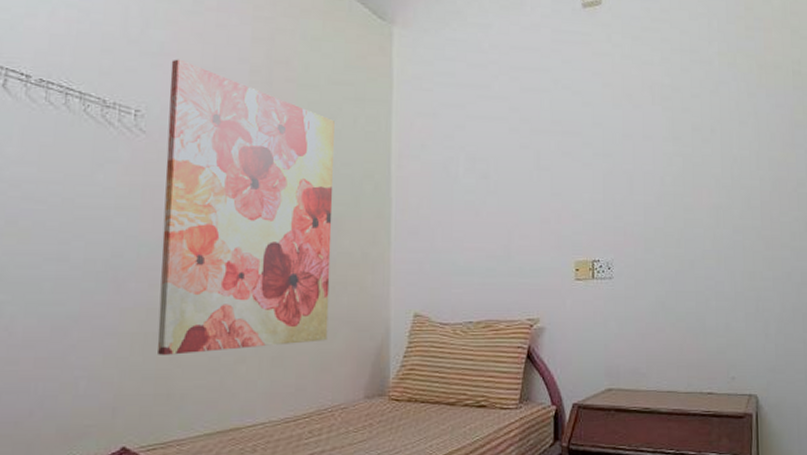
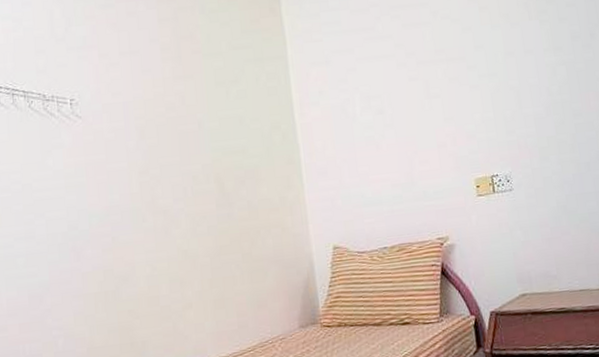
wall art: present [157,59,335,355] -> none [94,49,260,310]

